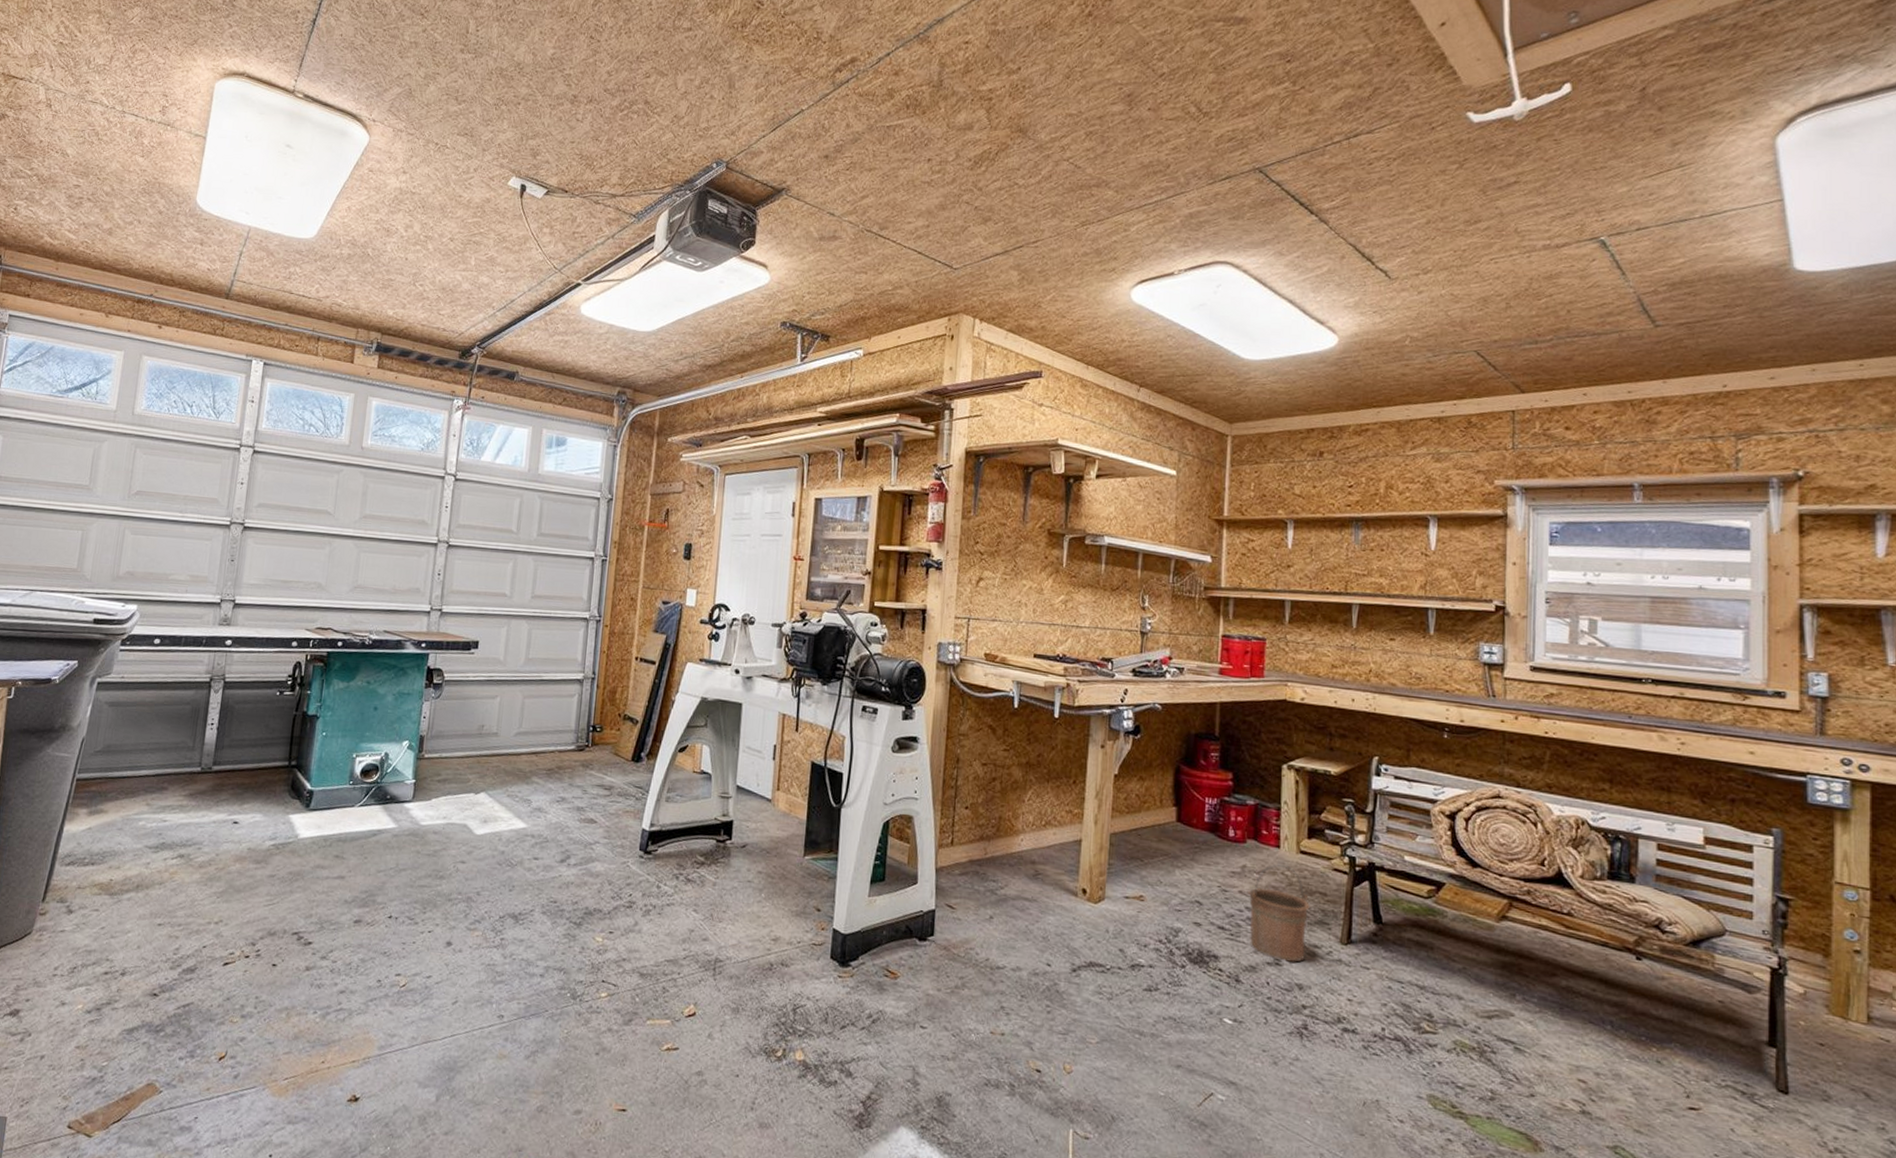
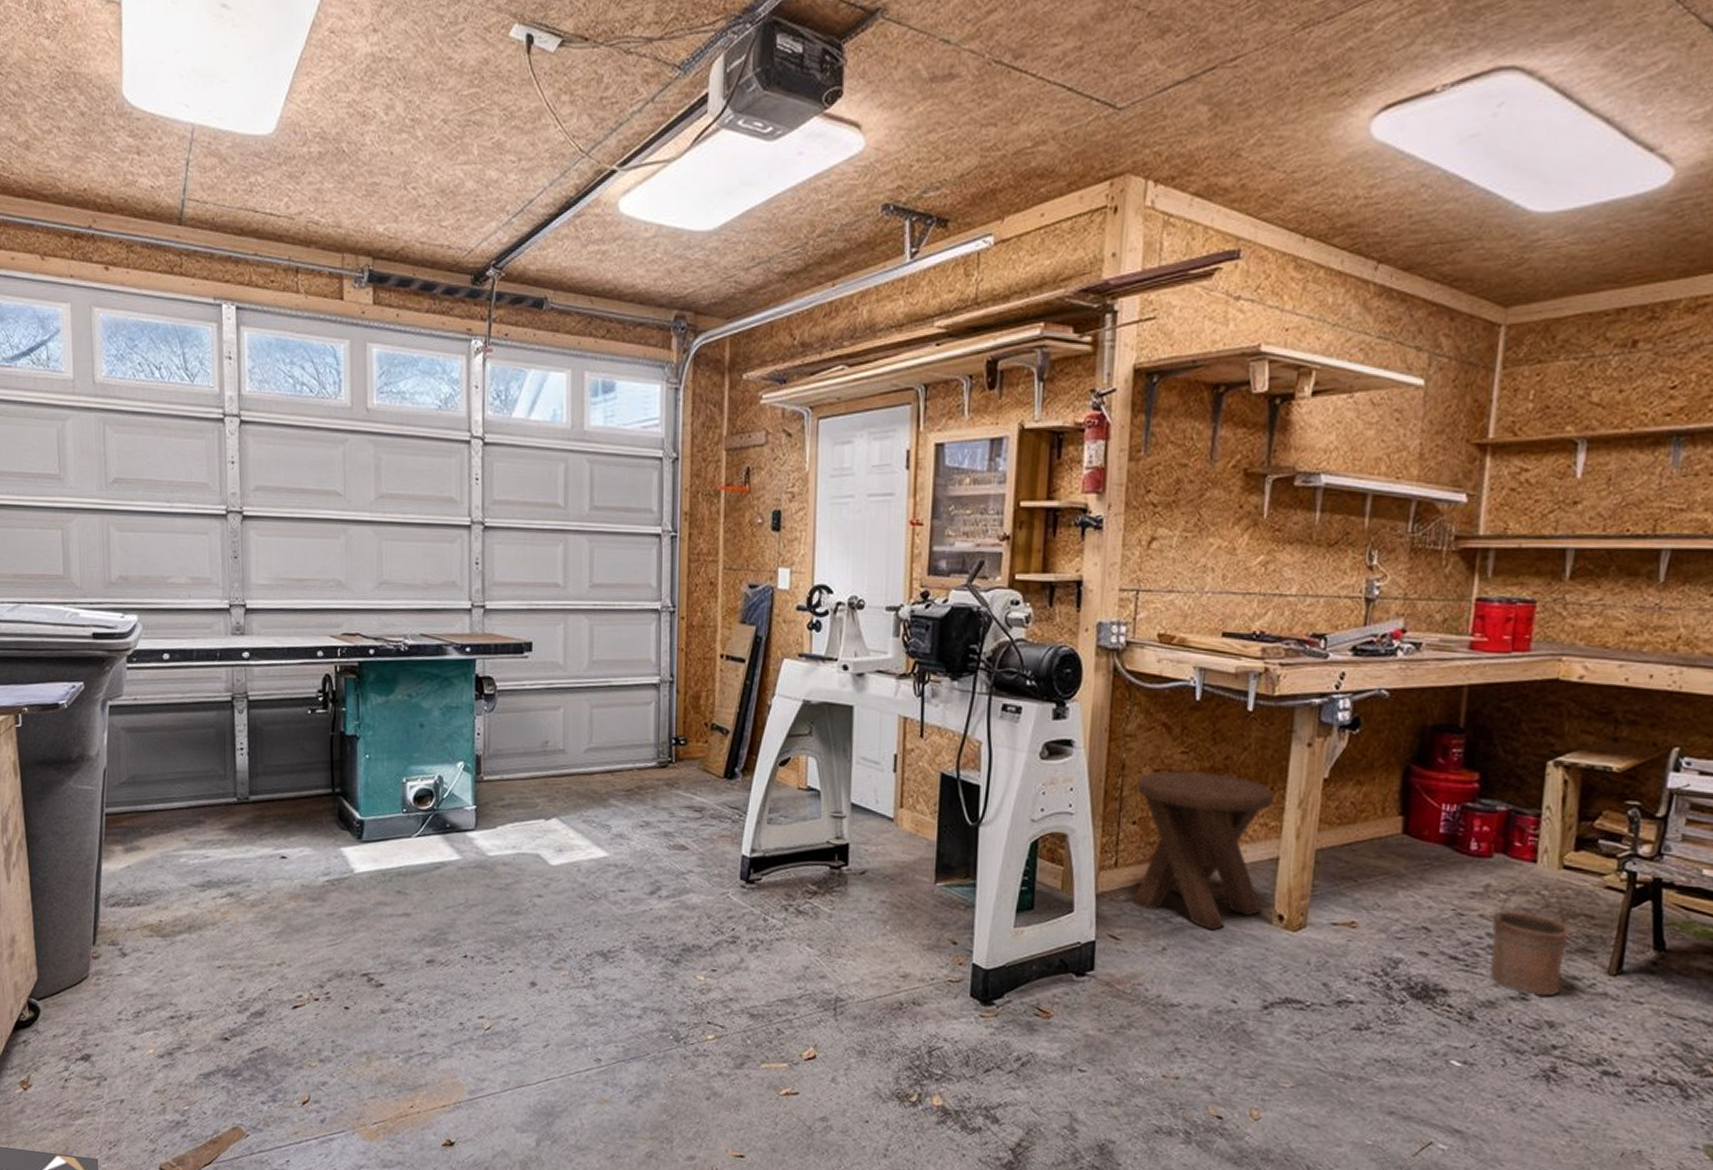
music stool: none [965,765,1076,902] -> present [1132,770,1274,931]

